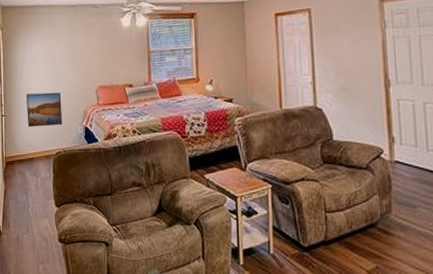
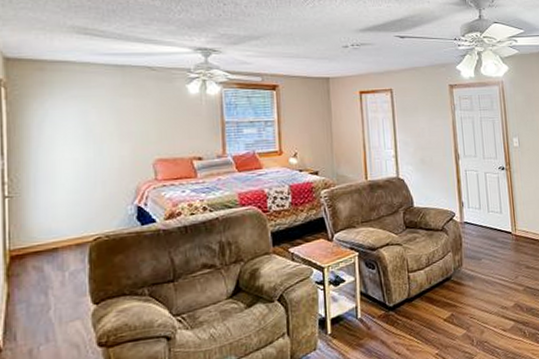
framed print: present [26,92,62,128] -> none [46,166,104,210]

